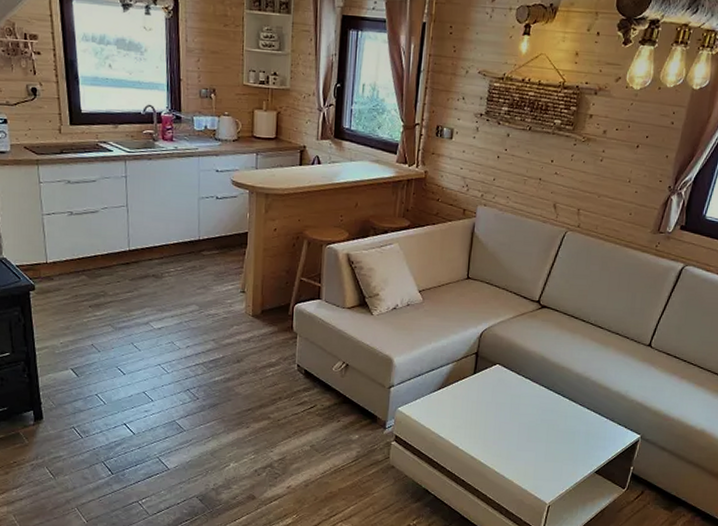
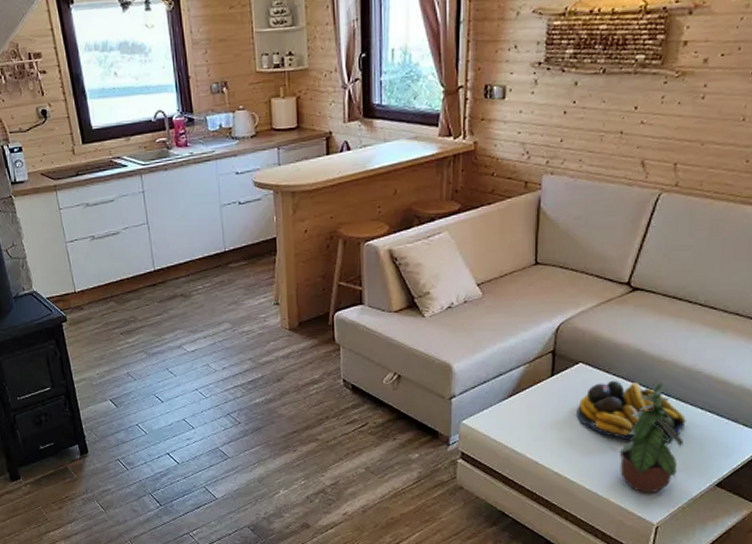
fruit bowl: none [492,380,576,434] -> present [576,380,686,441]
potted plant: none [523,385,573,478] -> present [619,382,684,494]

